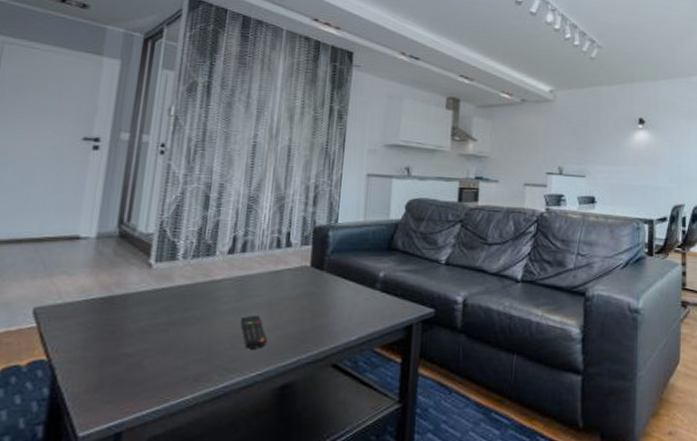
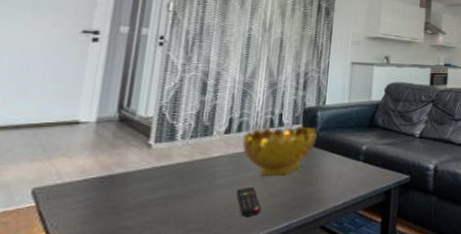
decorative bowl: none [247,247,328,303] -> present [242,126,317,176]

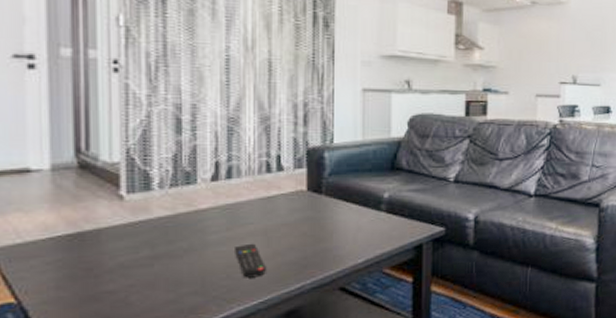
decorative bowl: present [242,126,317,176] -> none [234,170,325,230]

